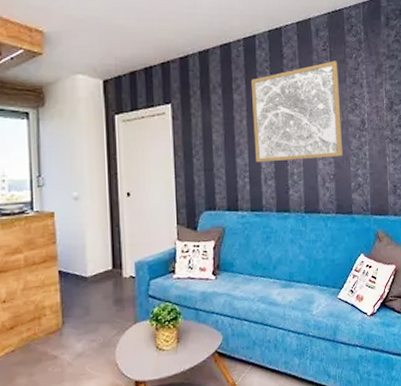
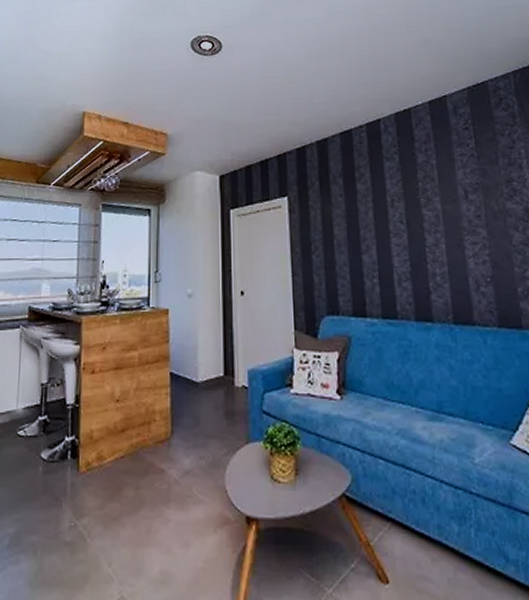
wall art: present [250,61,342,163] -> none [376,140,501,261]

